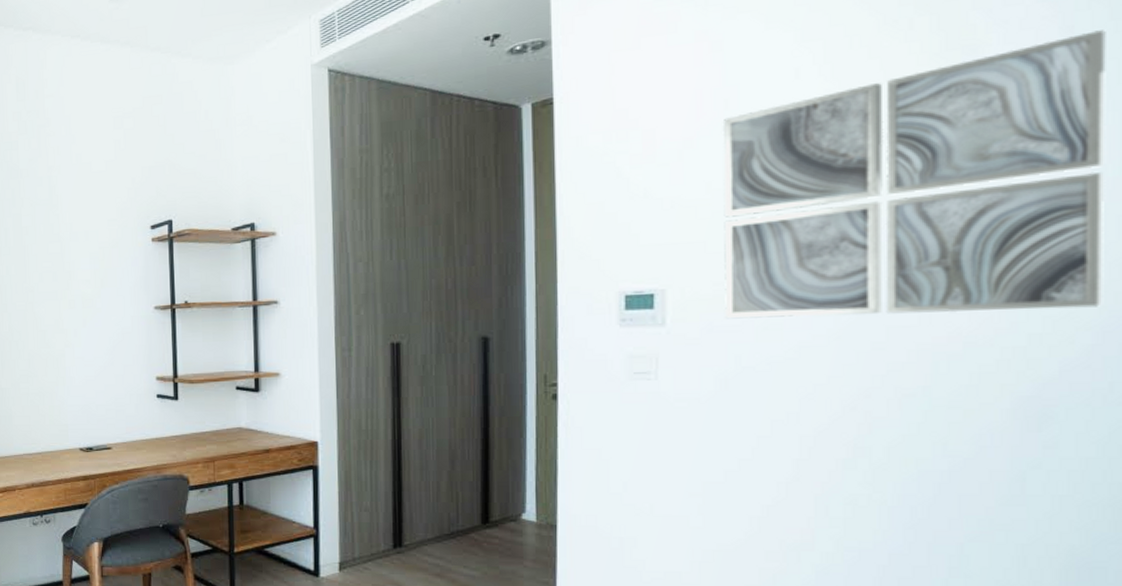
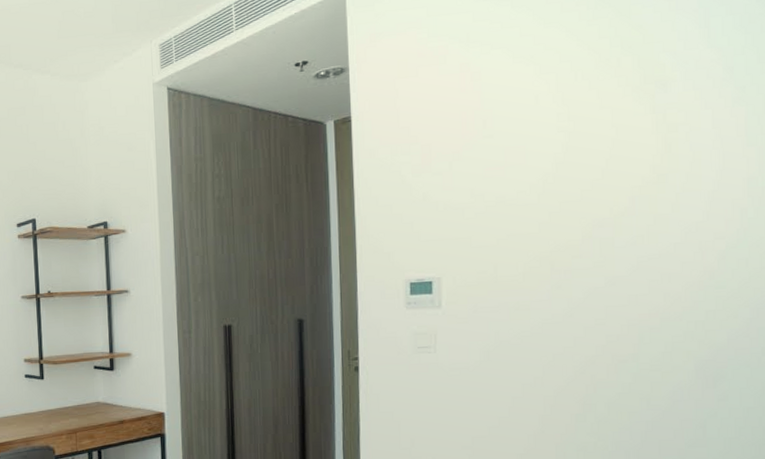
wall art: present [722,30,1106,319] -> none [482,71,757,302]

